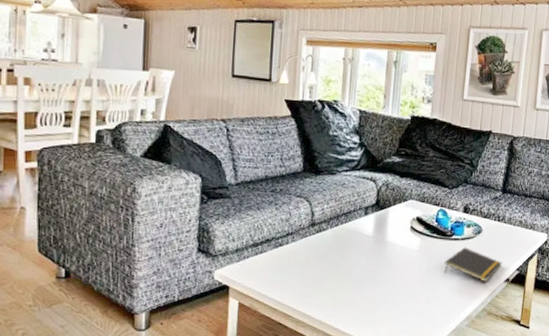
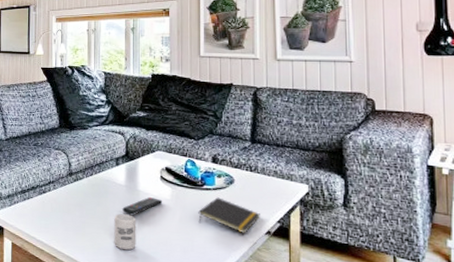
cup: none [356,267,382,304] -> present [114,214,136,251]
remote control: none [368,249,411,268] -> present [122,197,163,216]

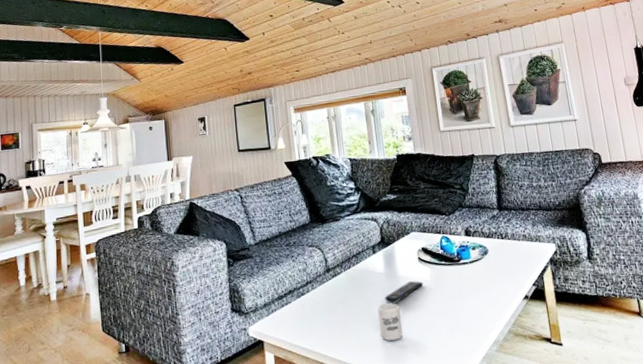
notepad: present [198,197,260,234] -> none [458,270,517,303]

